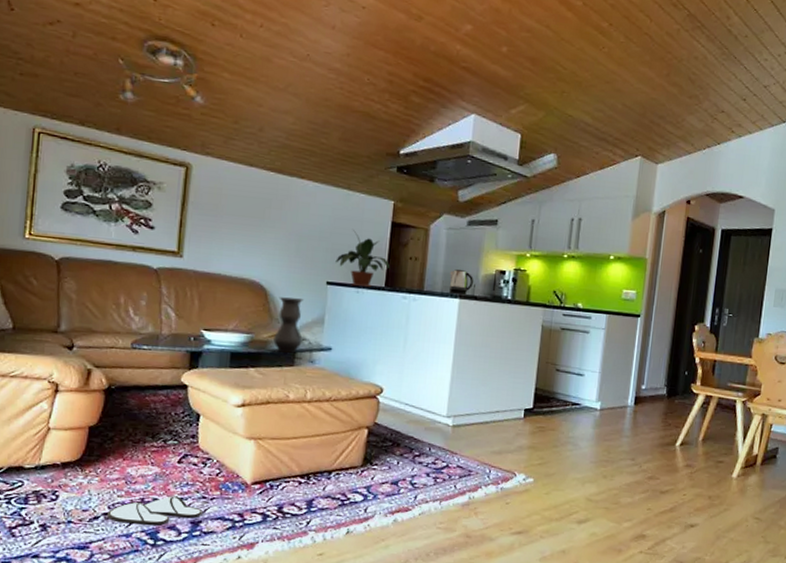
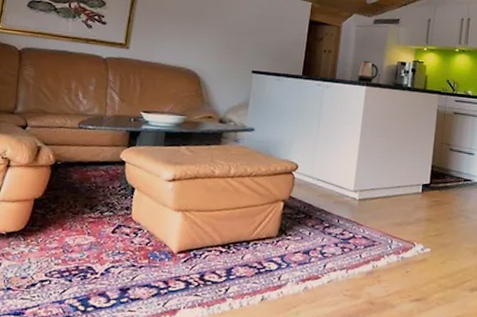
slippers: present [107,496,203,526] -> none [44,264,131,292]
vase: present [273,297,303,353] -> none [203,83,231,133]
potted plant: present [335,230,389,288] -> none [260,27,307,76]

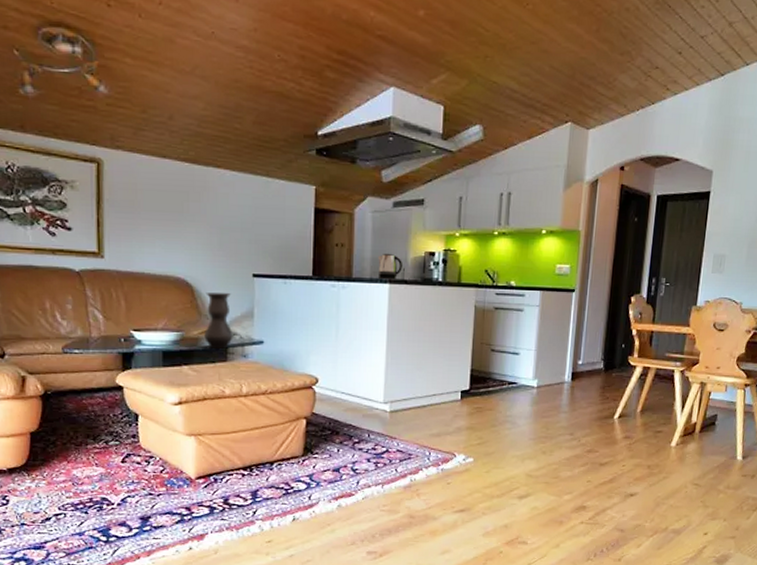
vase: none [203,83,231,133] -> present [204,293,233,349]

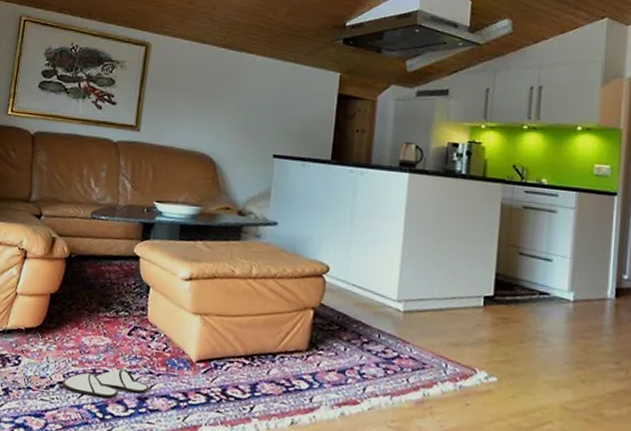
slippers: none [59,494,151,523] -> present [62,368,149,399]
vase: present [204,293,233,349] -> none [221,170,250,227]

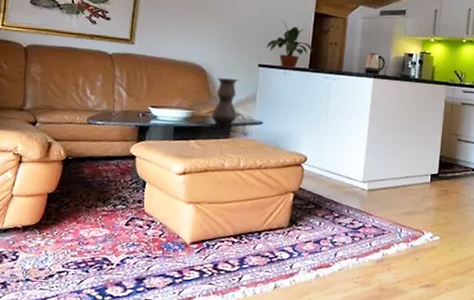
slippers: present [62,368,149,399] -> none [61,255,146,282]
vase: none [221,170,250,227] -> present [212,78,238,127]
potted plant: none [282,103,336,161] -> present [266,20,313,69]

